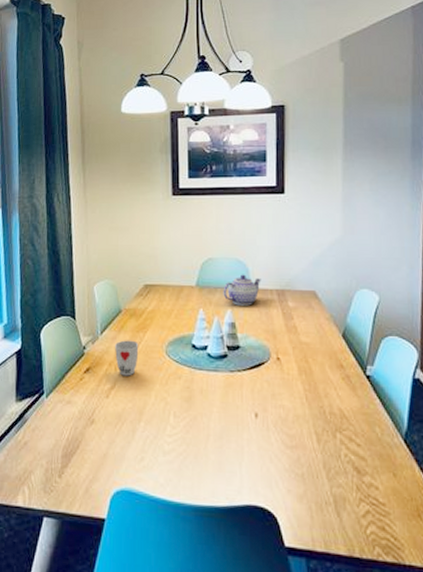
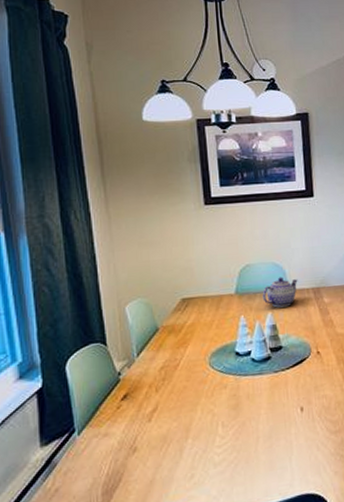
cup: present [115,340,139,376] -> none [154,357,181,396]

